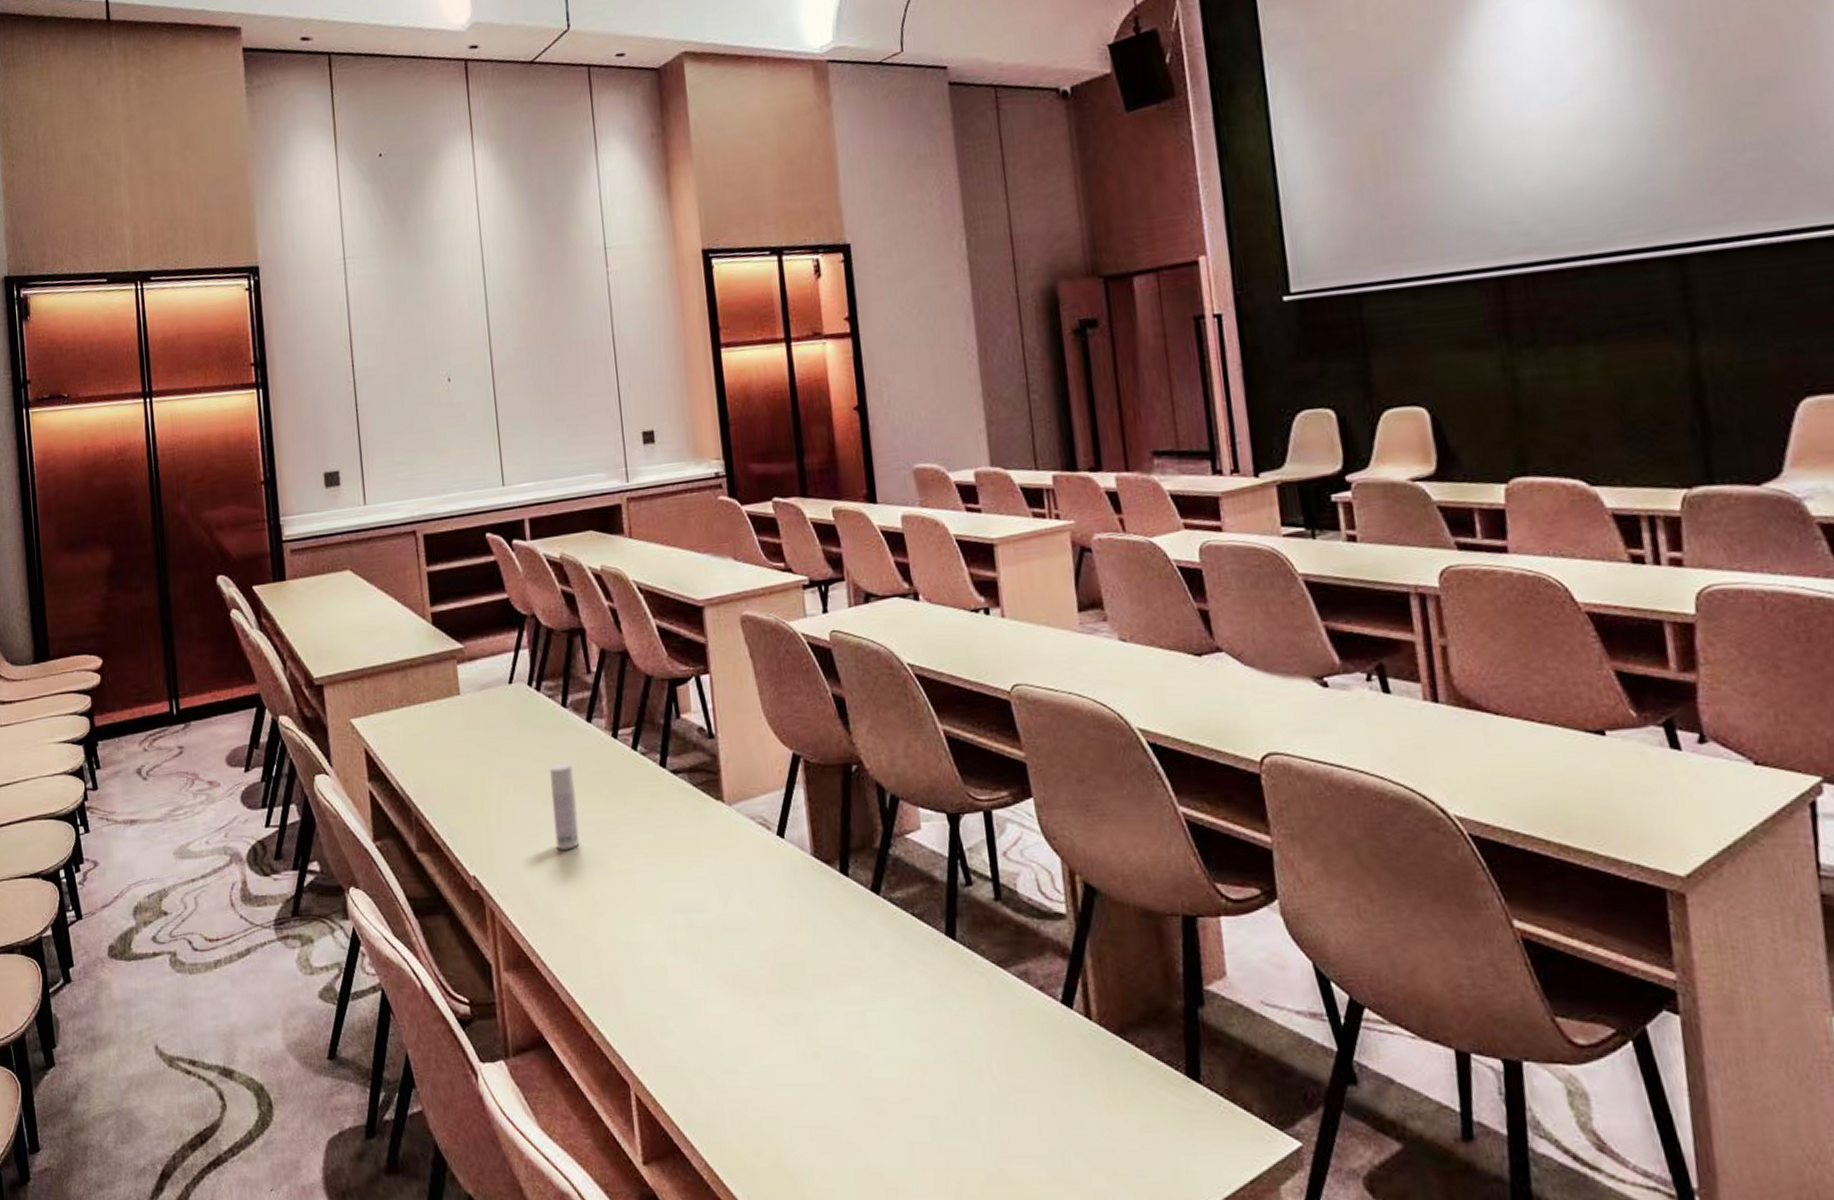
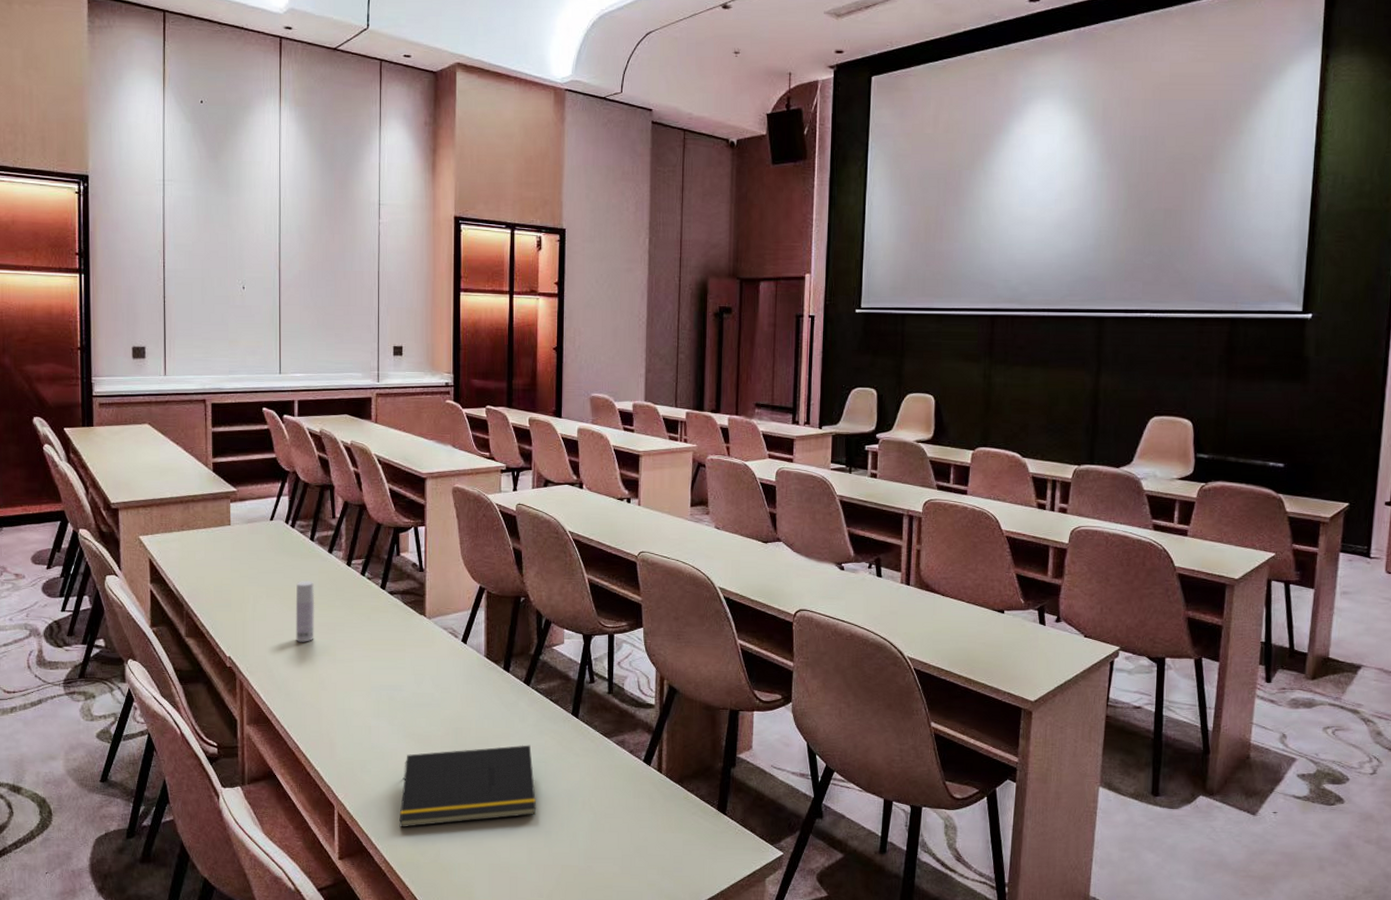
notepad: none [717,984,912,1116] -> present [399,745,537,828]

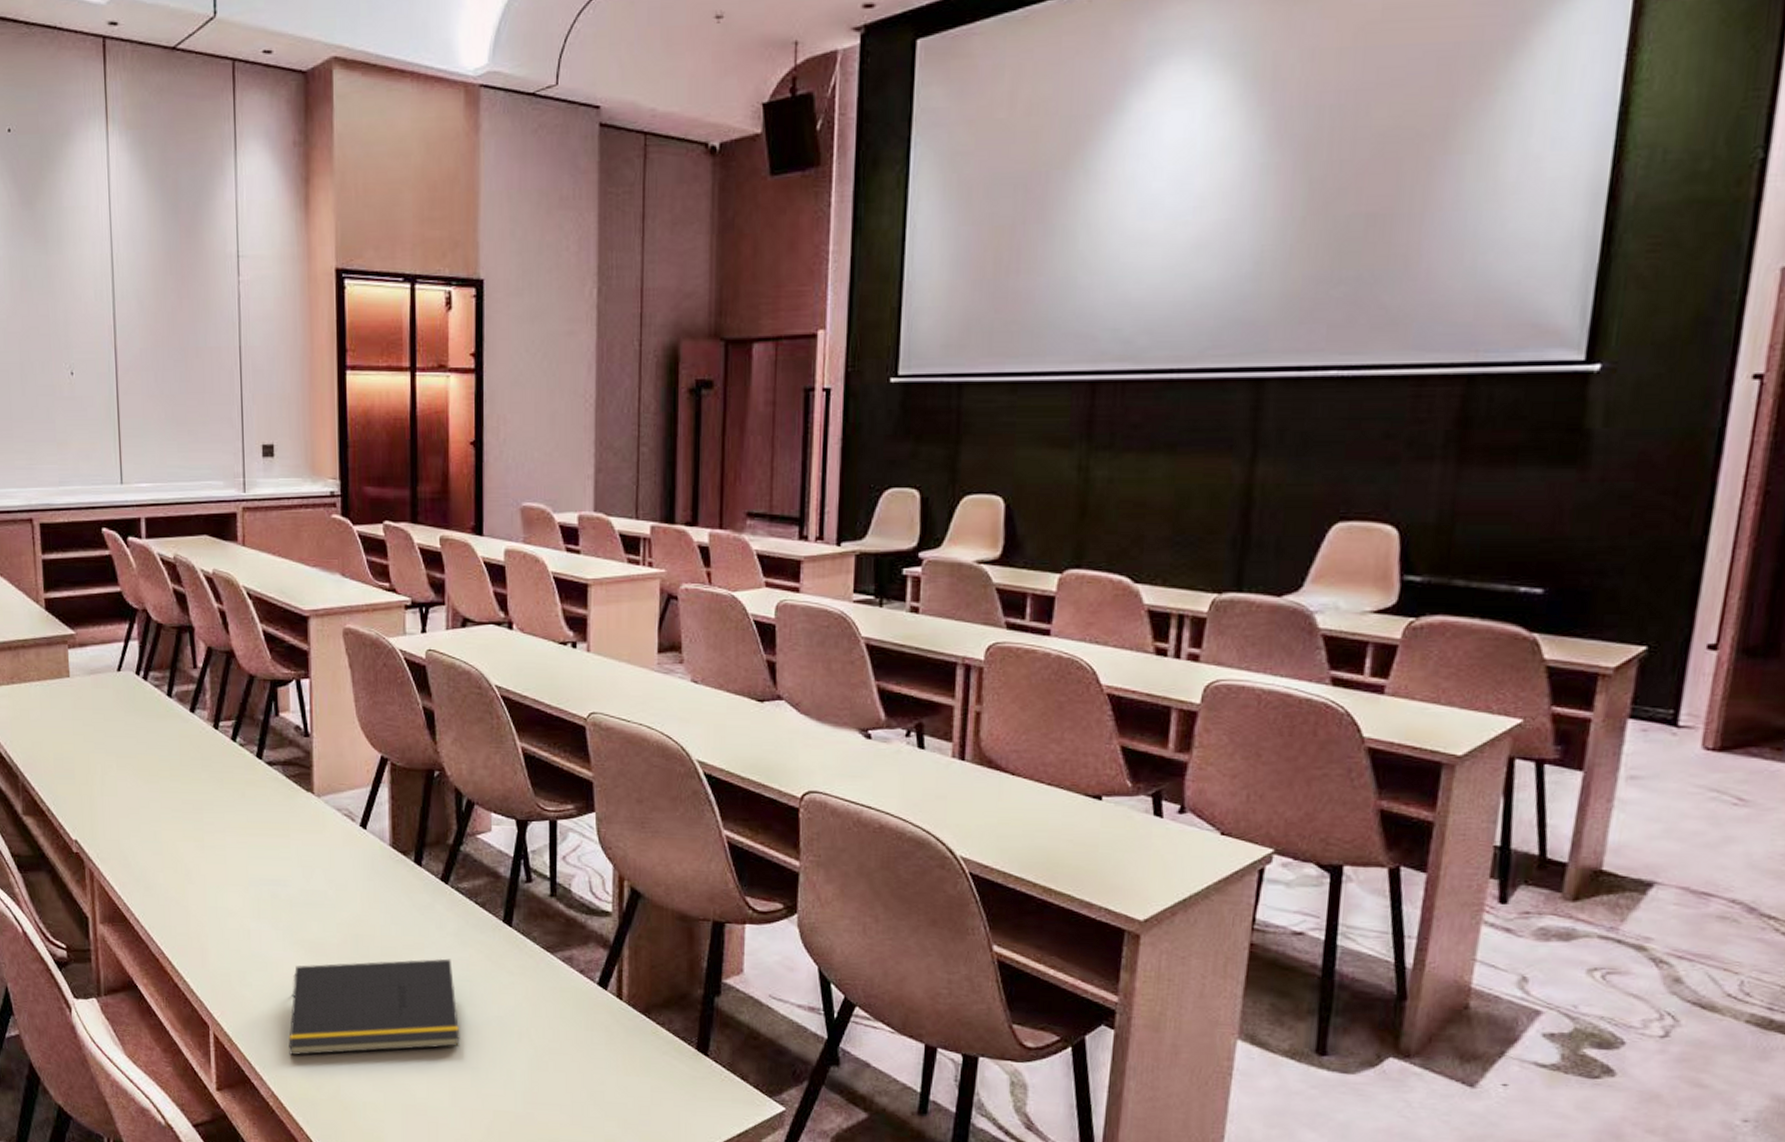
bottle: present [295,581,315,642] -> none [152,747,177,824]

